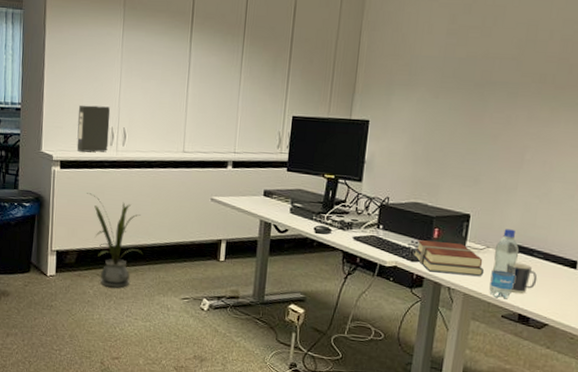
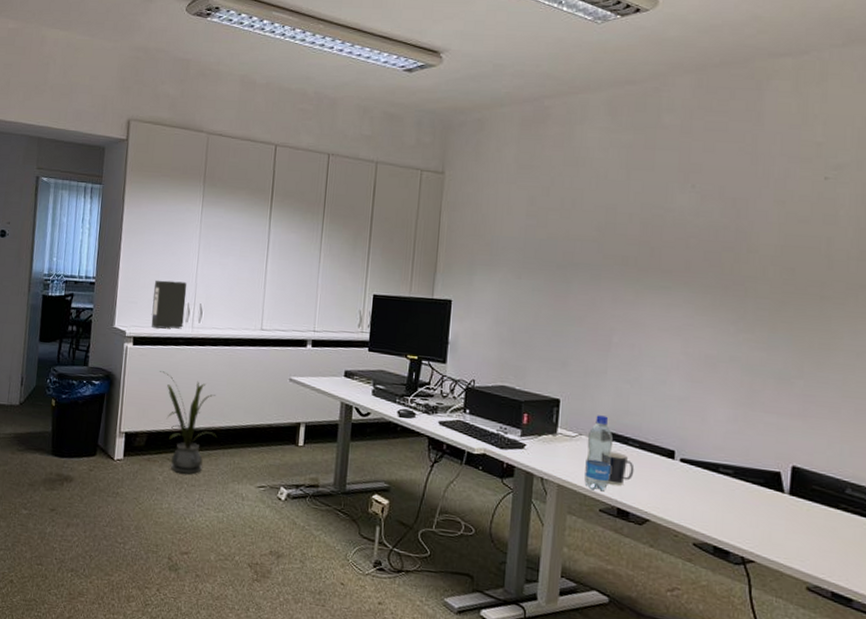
books: present [414,240,484,276] -> none [503,425,577,466]

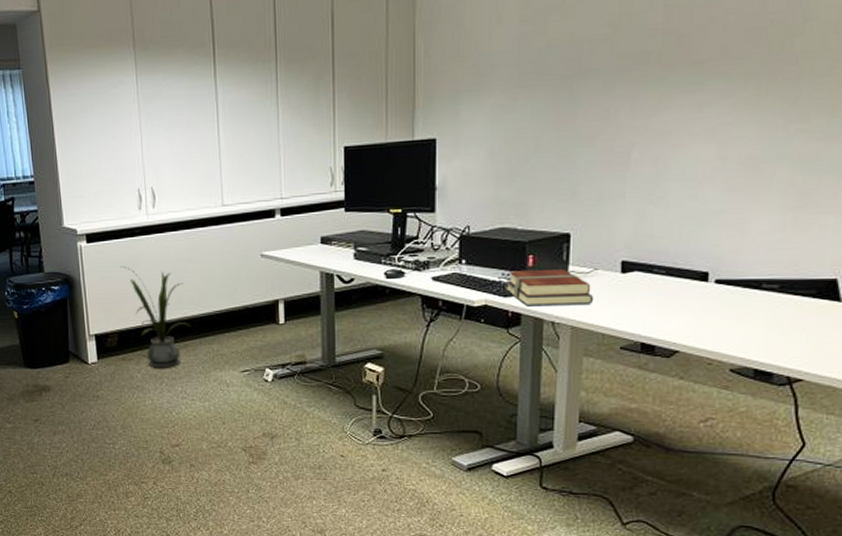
binder: present [151,280,186,329] -> none [99,166,137,221]
books: none [503,425,577,466] -> present [506,270,593,307]
bottle: present [584,415,613,492] -> none [602,244,635,328]
mug: present [608,451,635,485] -> none [629,283,661,319]

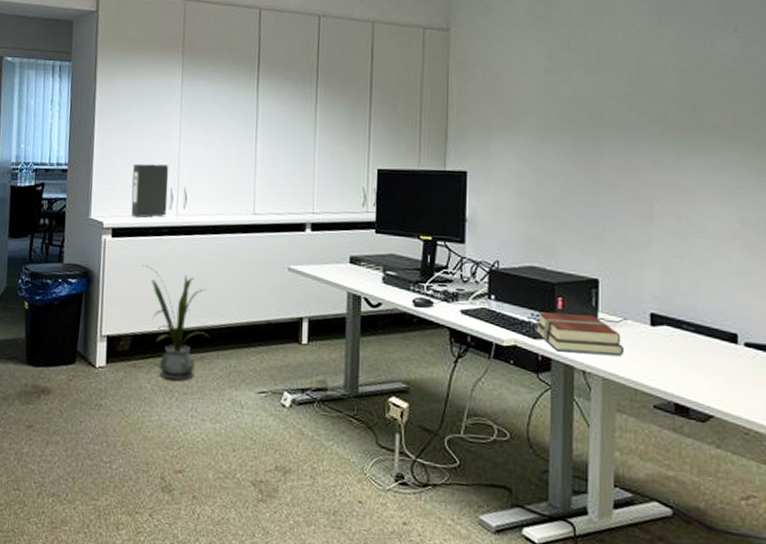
binder: none [99,166,137,221] -> present [131,164,168,217]

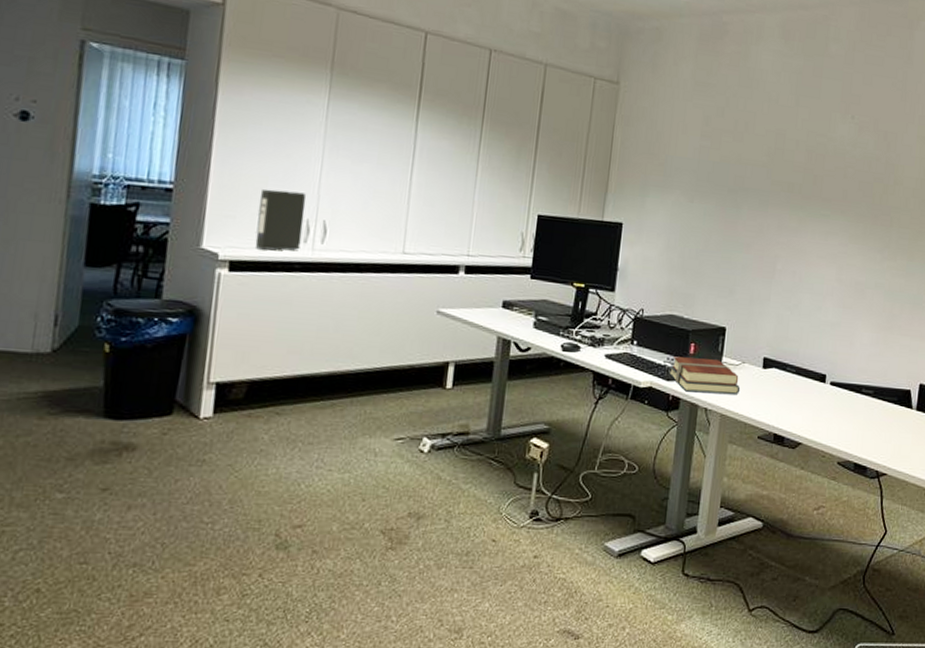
house plant: present [143,265,209,382] -> none [267,304,343,432]

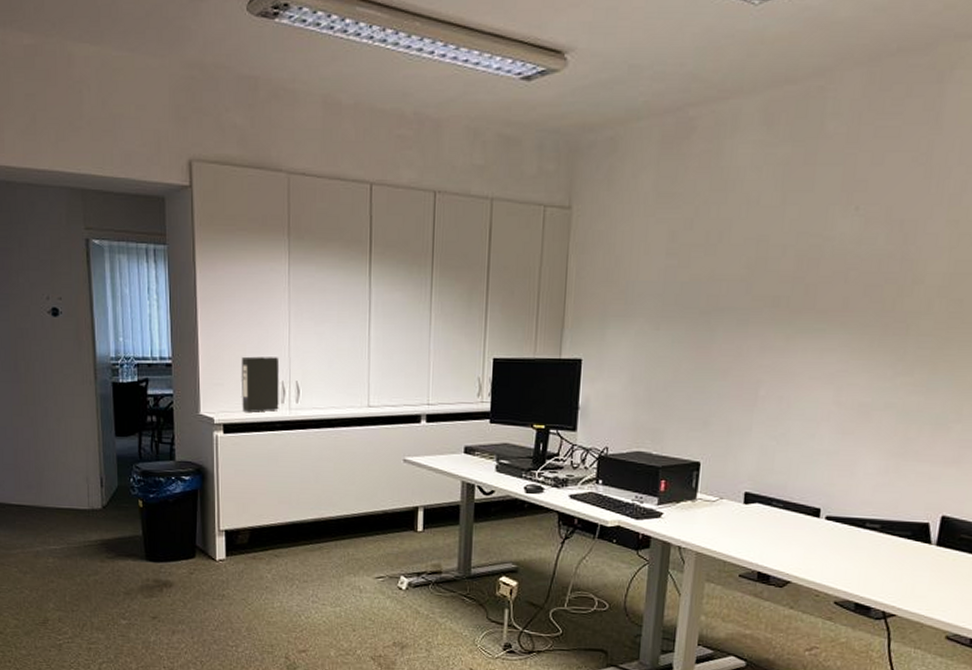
books: present [669,356,740,394] -> none [638,494,717,532]

